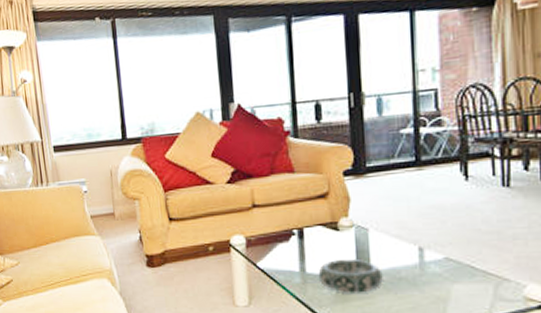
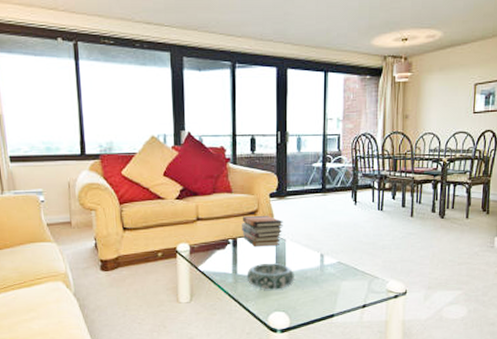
book stack: none [309,198,364,239] -> present [242,215,283,247]

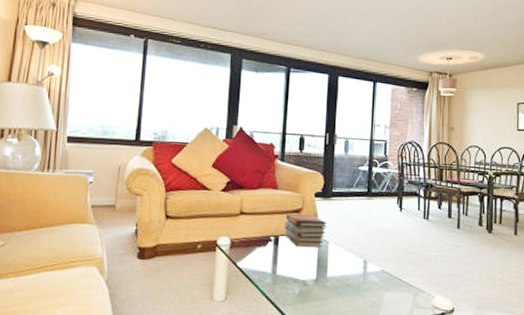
decorative bowl: present [246,263,294,290] -> none [286,265,336,295]

